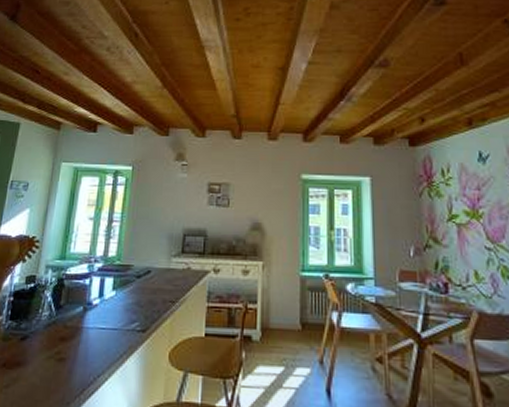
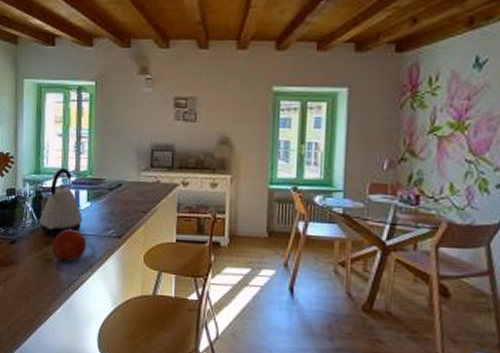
kettle: none [57,254,106,331] -> present [39,168,82,237]
fruit: none [67,322,108,362] -> present [52,229,87,262]

